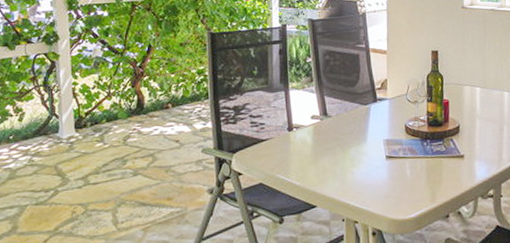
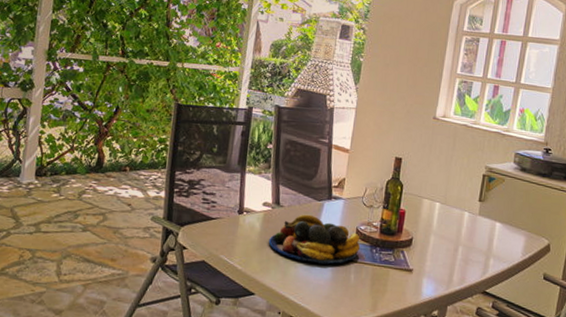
fruit bowl: none [322,119,411,166] -> present [268,214,360,265]

